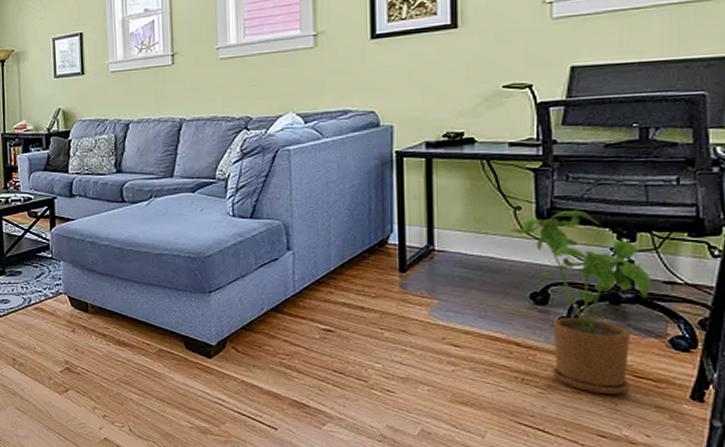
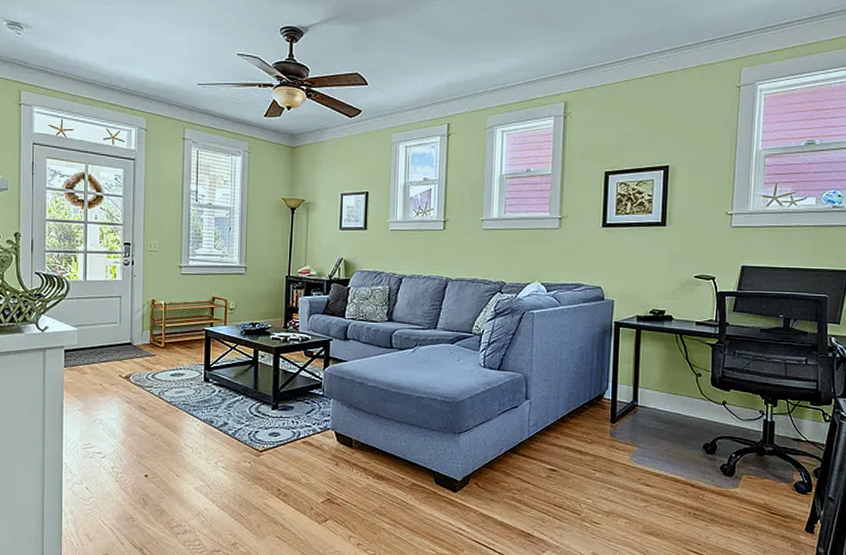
house plant: present [511,210,652,394] -> none [693,379,786,527]

